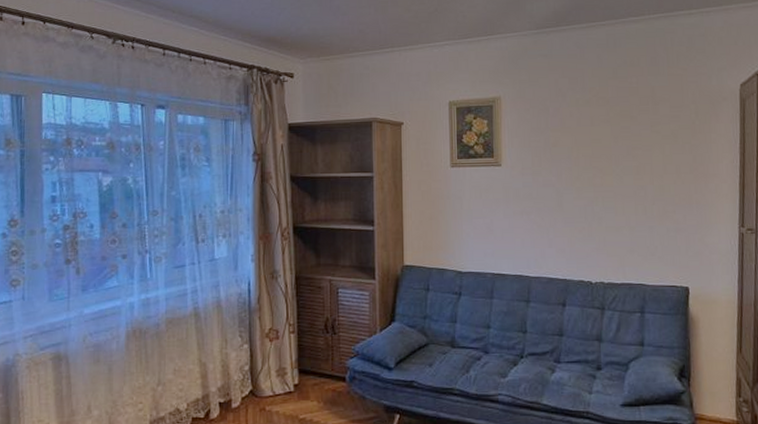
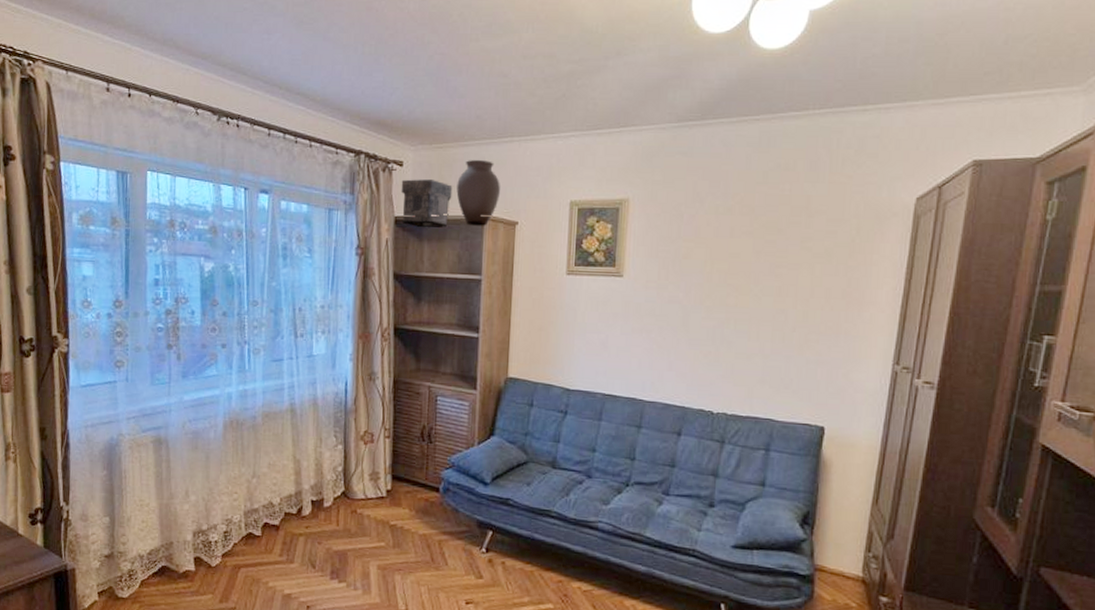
decorative box: none [293,88,341,133] -> present [401,179,453,229]
vase: none [345,69,385,128] -> present [456,160,500,226]

